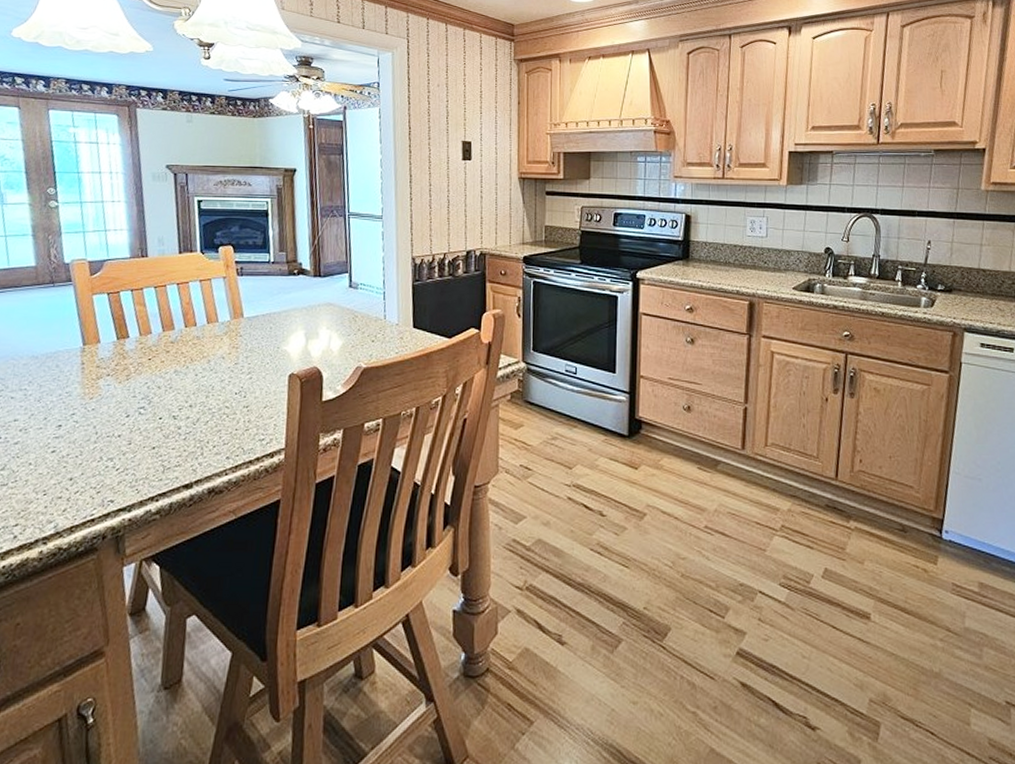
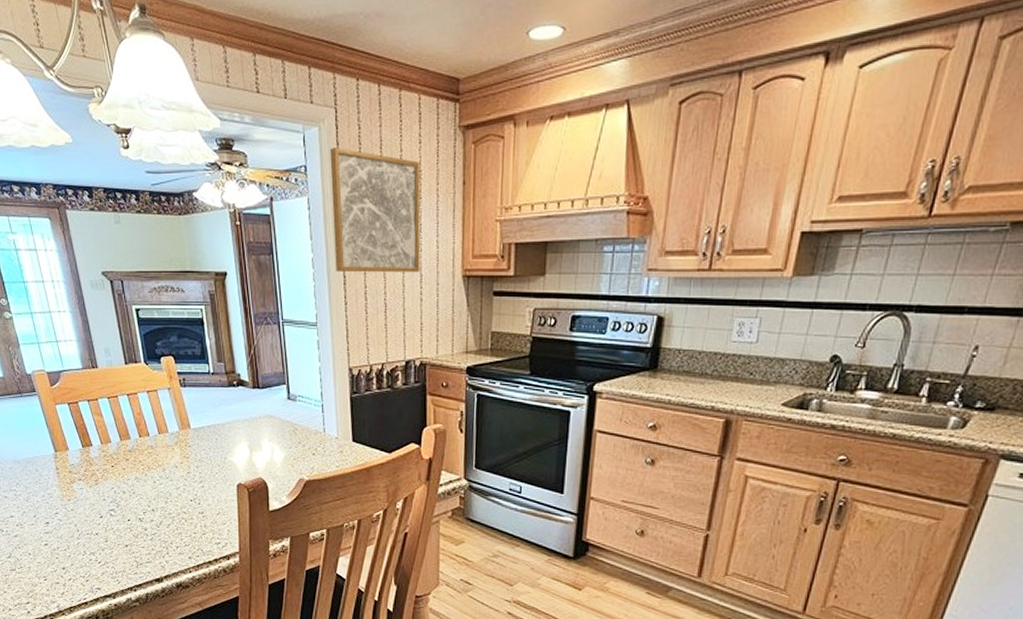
wall art: none [401,69,481,174] -> present [330,147,421,273]

